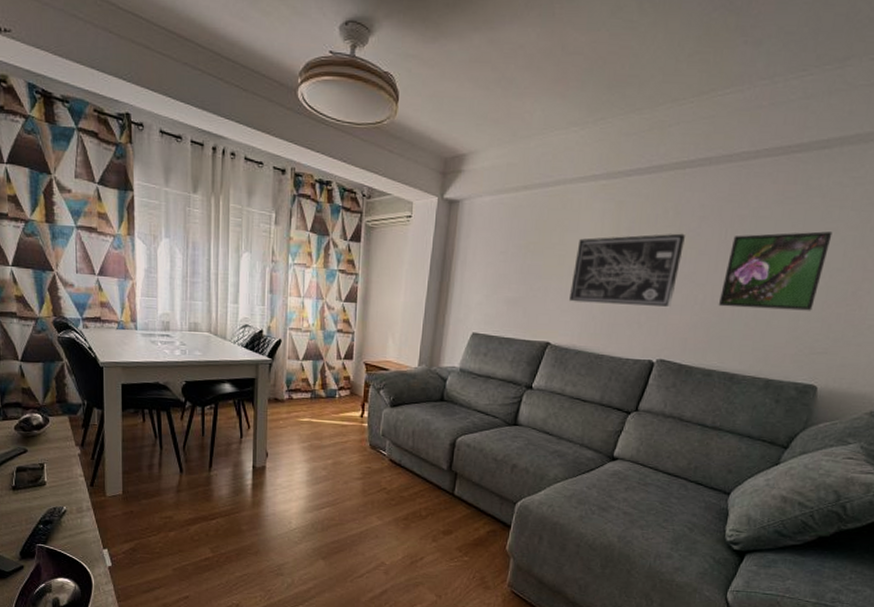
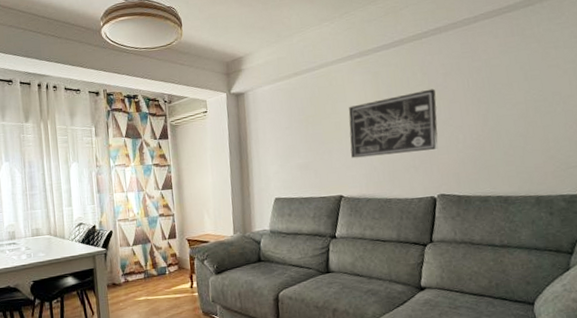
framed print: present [718,231,833,311] -> none [475,68,558,142]

